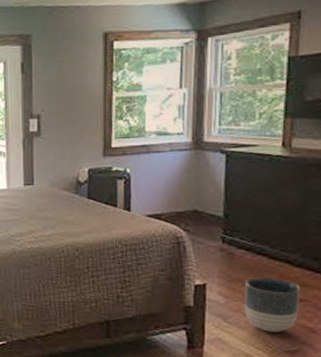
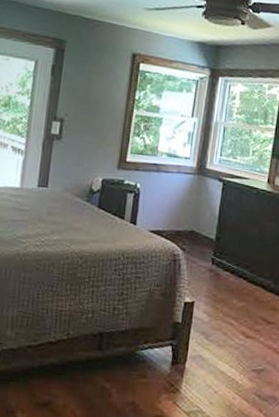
planter: present [244,278,301,332] -> none [223,299,271,352]

